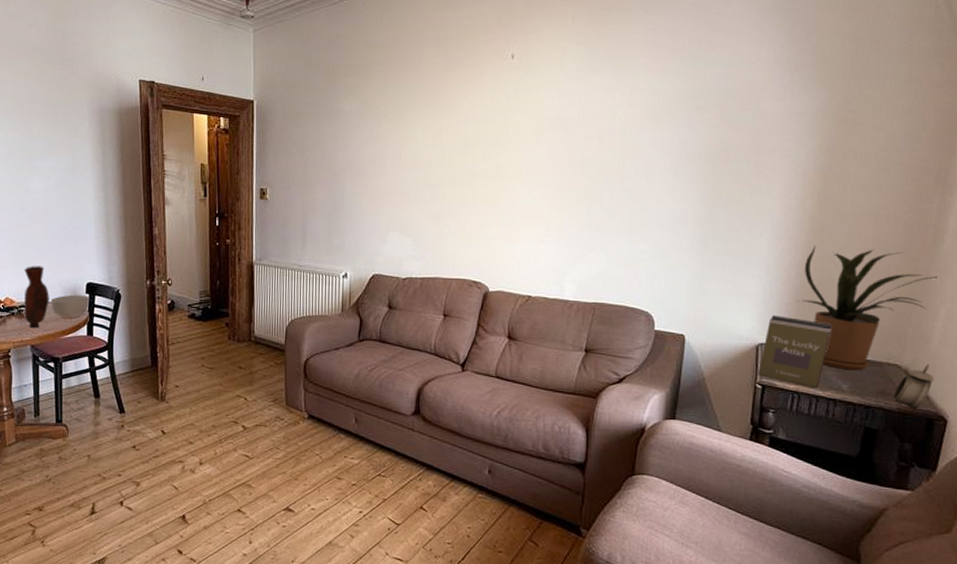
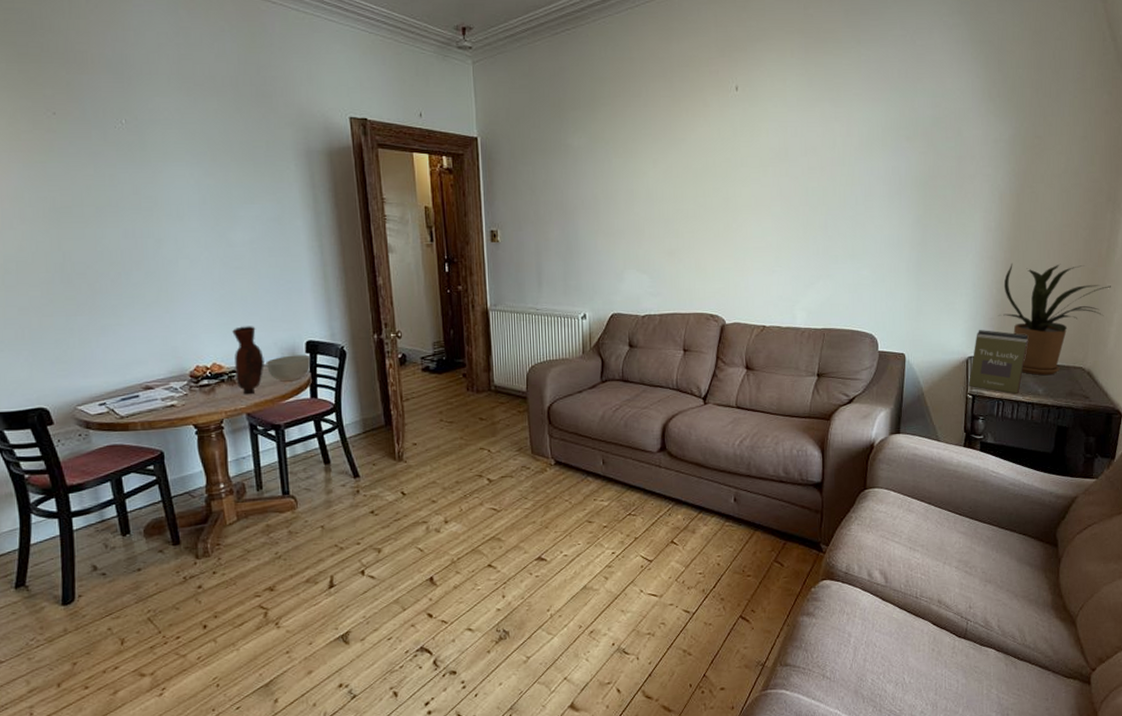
alarm clock: present [892,364,935,409] -> none [1079,365,1112,407]

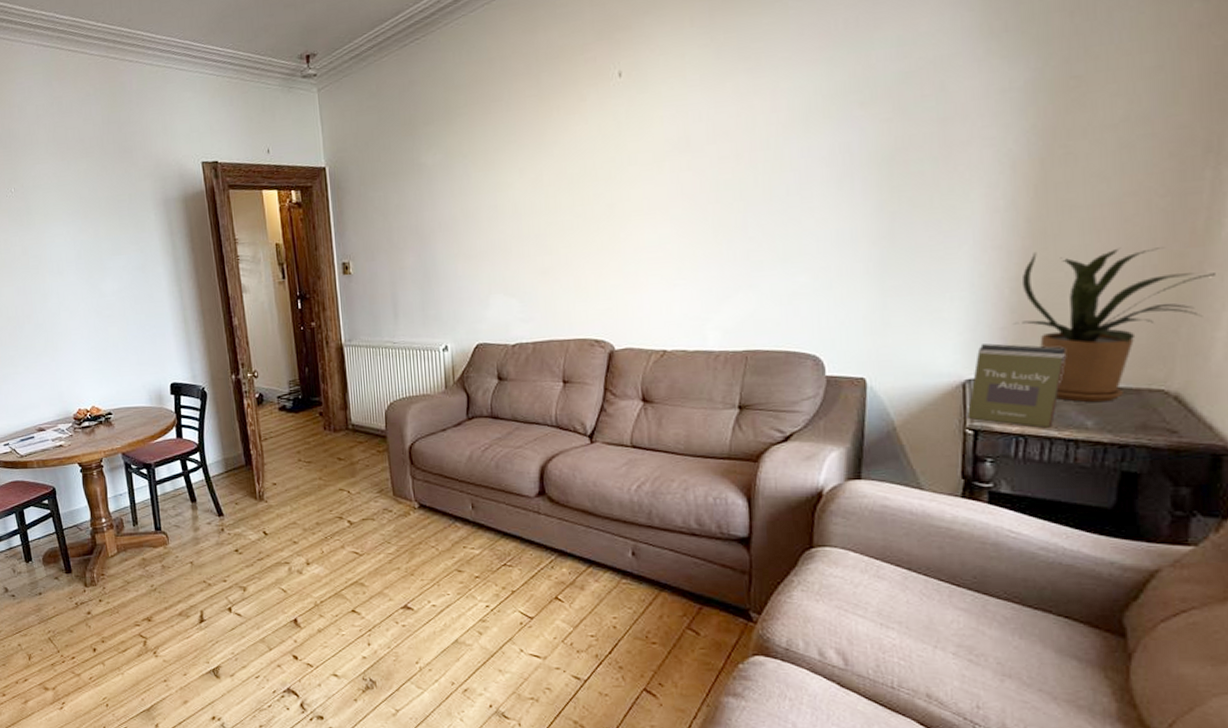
vase: present [232,326,264,394] -> none [107,370,135,435]
bowl: present [266,354,311,382] -> none [136,396,176,423]

